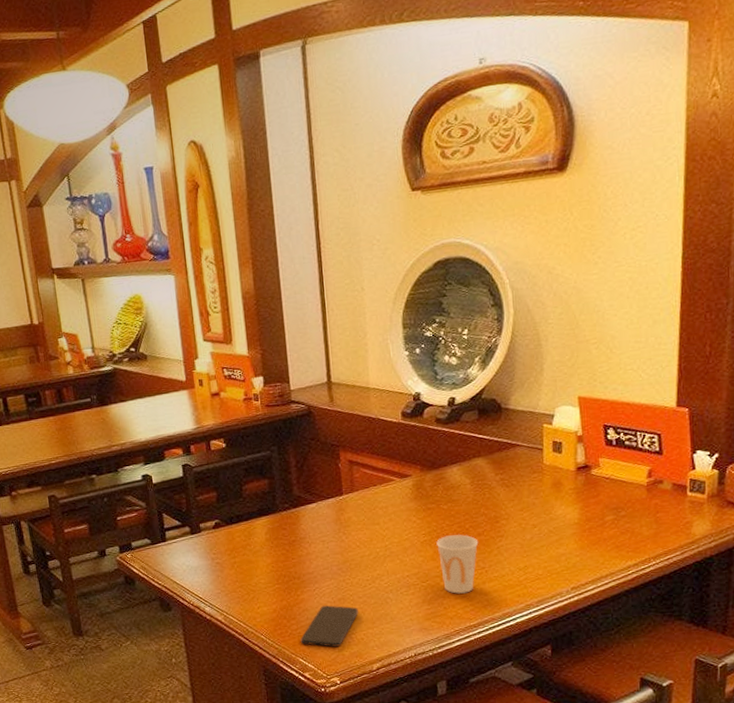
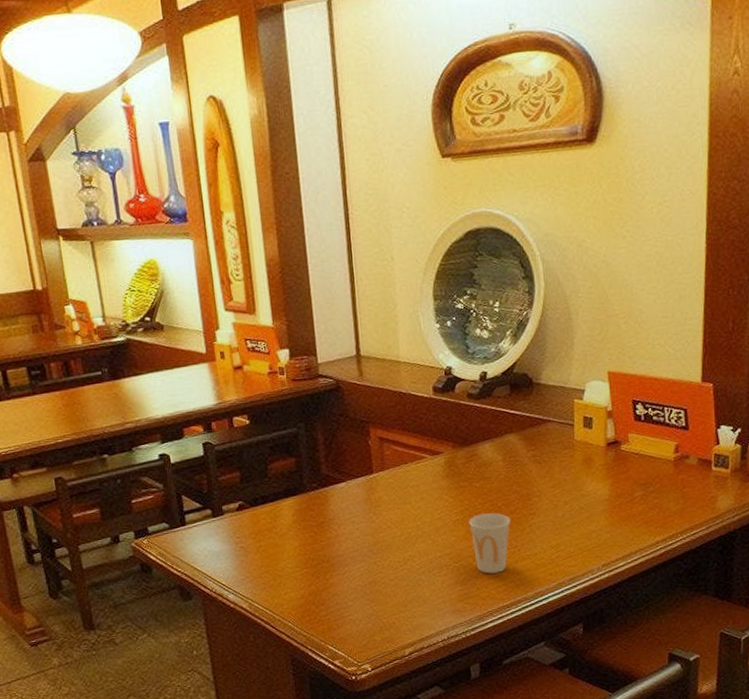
smartphone: present [300,605,358,647] -> none [330,589,390,633]

